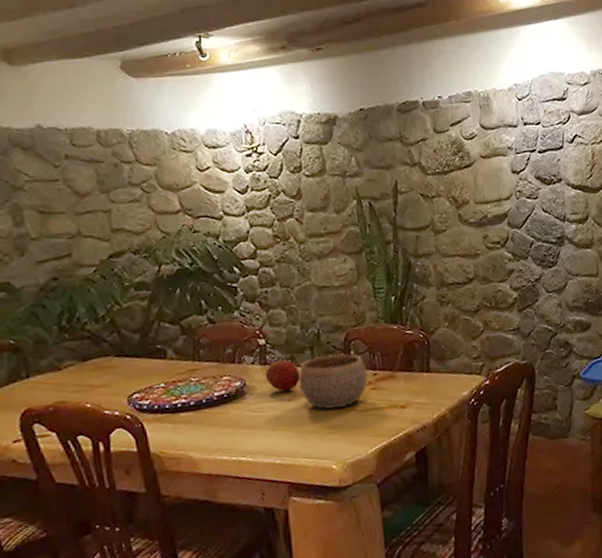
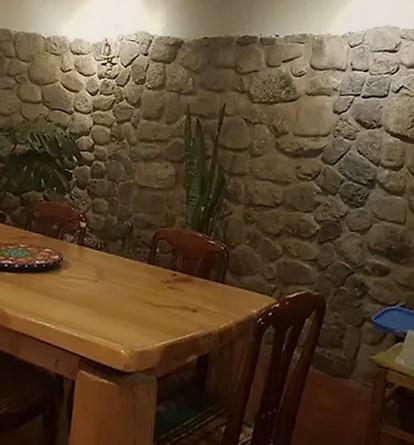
fruit: present [265,359,301,392] -> none [79,243,110,273]
bowl: present [298,353,367,410] -> none [106,248,167,299]

